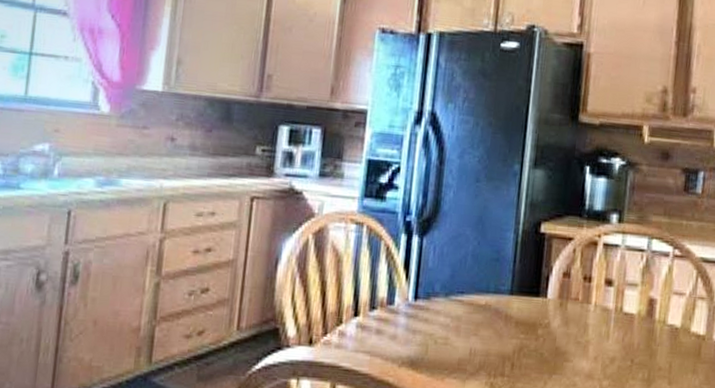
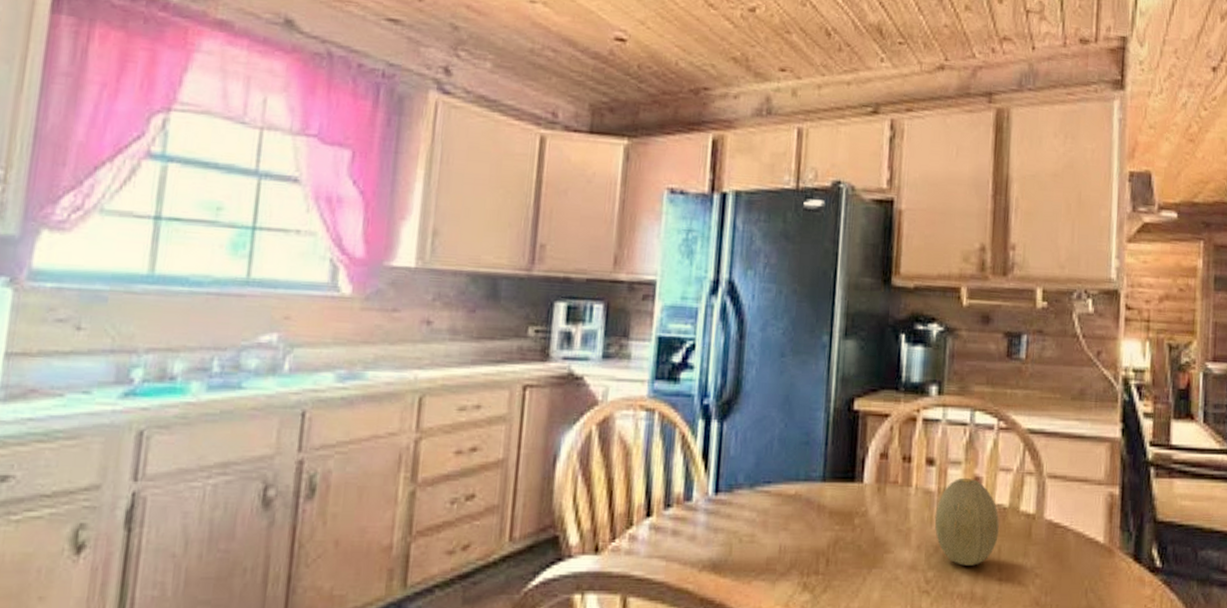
fruit: none [611,299,671,378] -> present [934,479,999,566]

